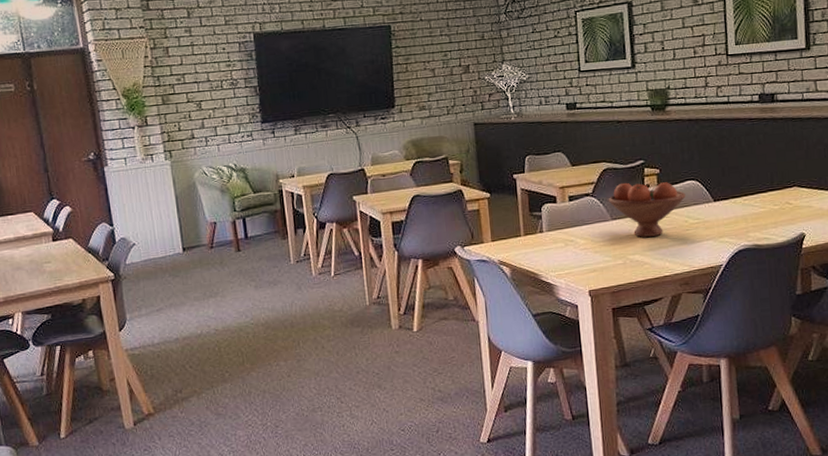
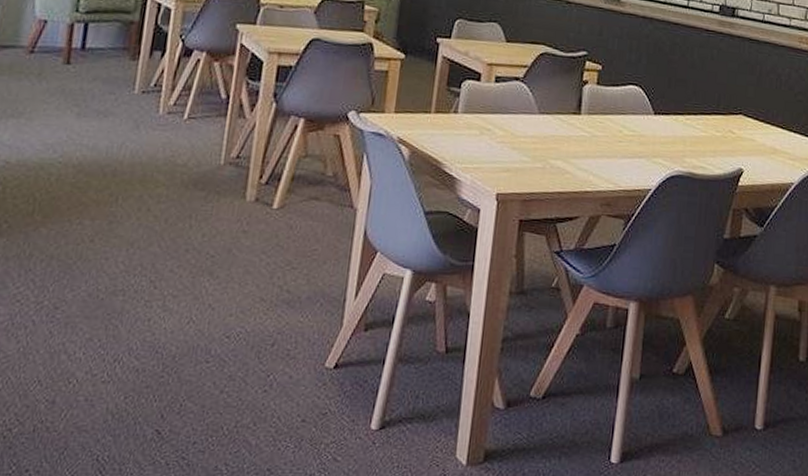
fruit bowl: present [608,182,686,237] -> none [539,73,625,143]

